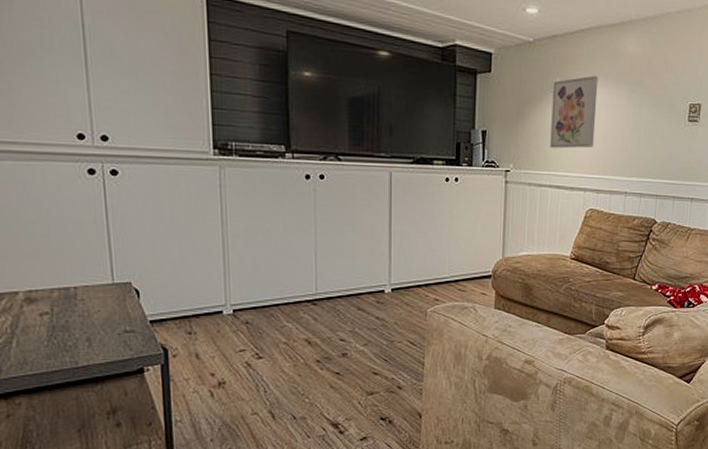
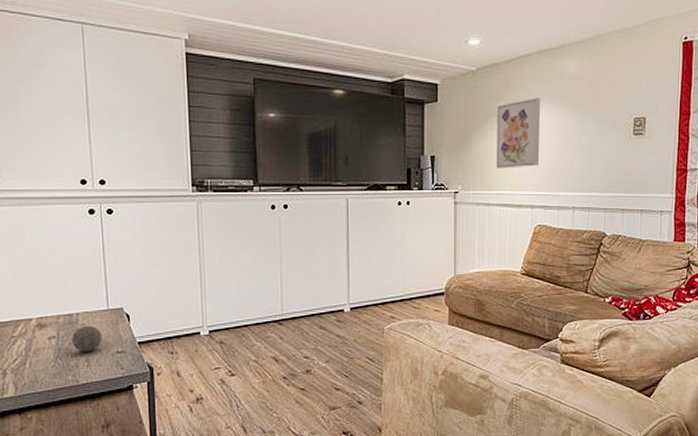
decorative ball: none [68,301,107,331] -> present [71,325,103,352]

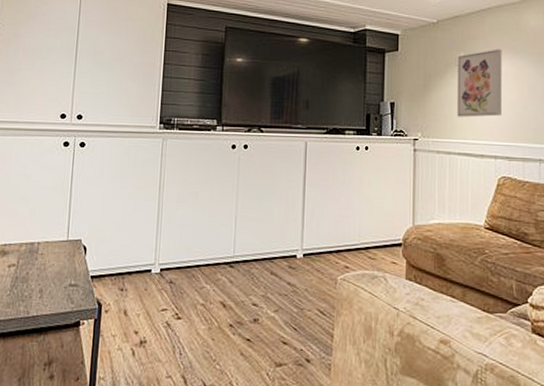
decorative ball: present [71,325,103,352] -> none [29,255,58,283]

